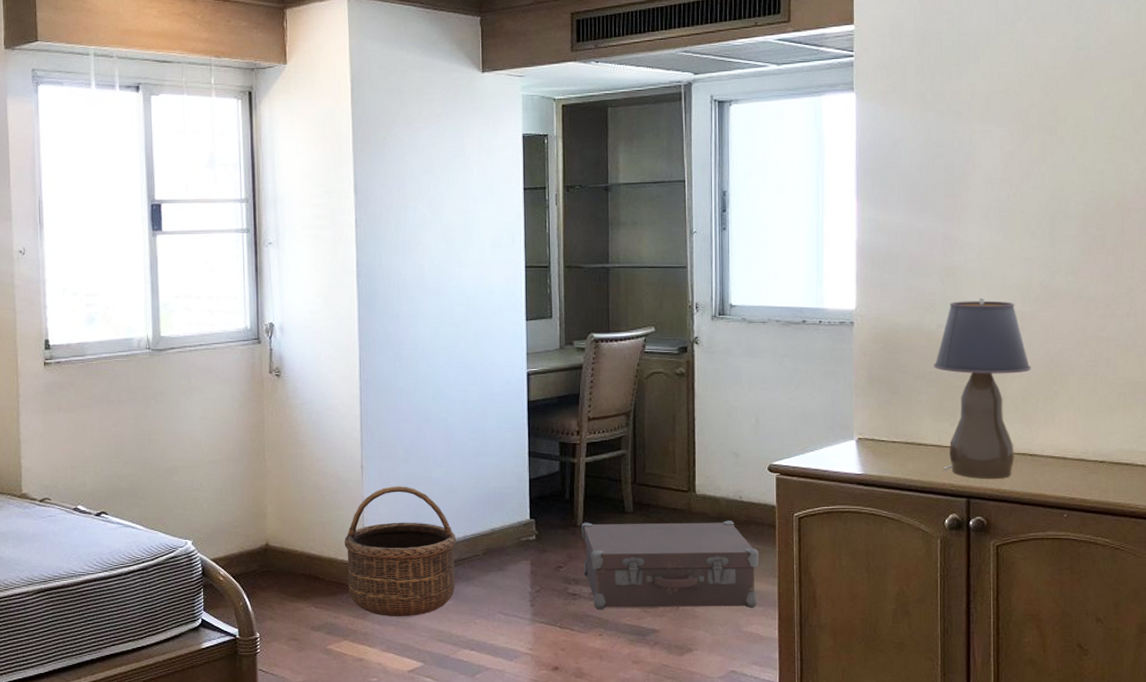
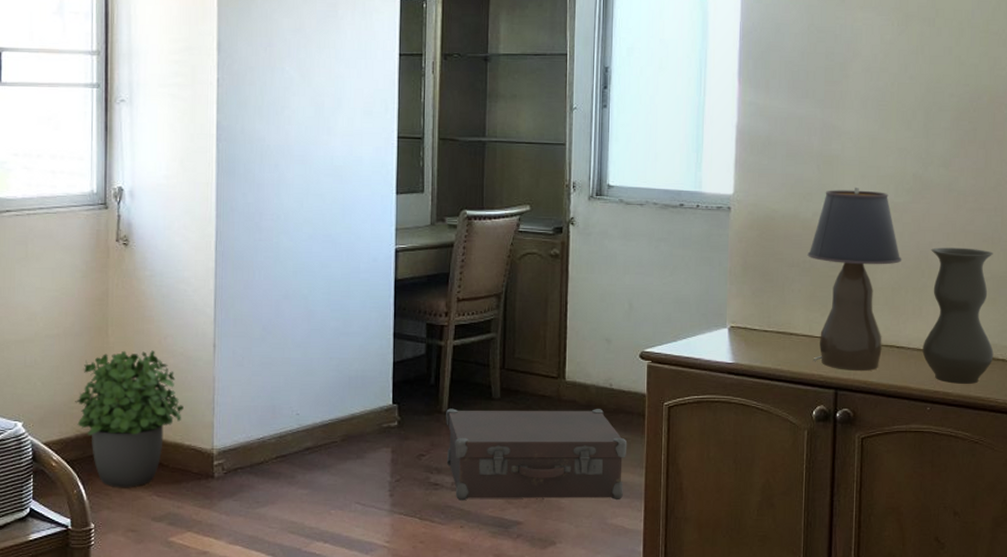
potted plant: none [238,473,336,599] -> present [75,350,184,487]
basket: present [344,486,457,617] -> none [192,367,314,507]
vase: none [1057,354,1132,490] -> present [922,247,994,384]

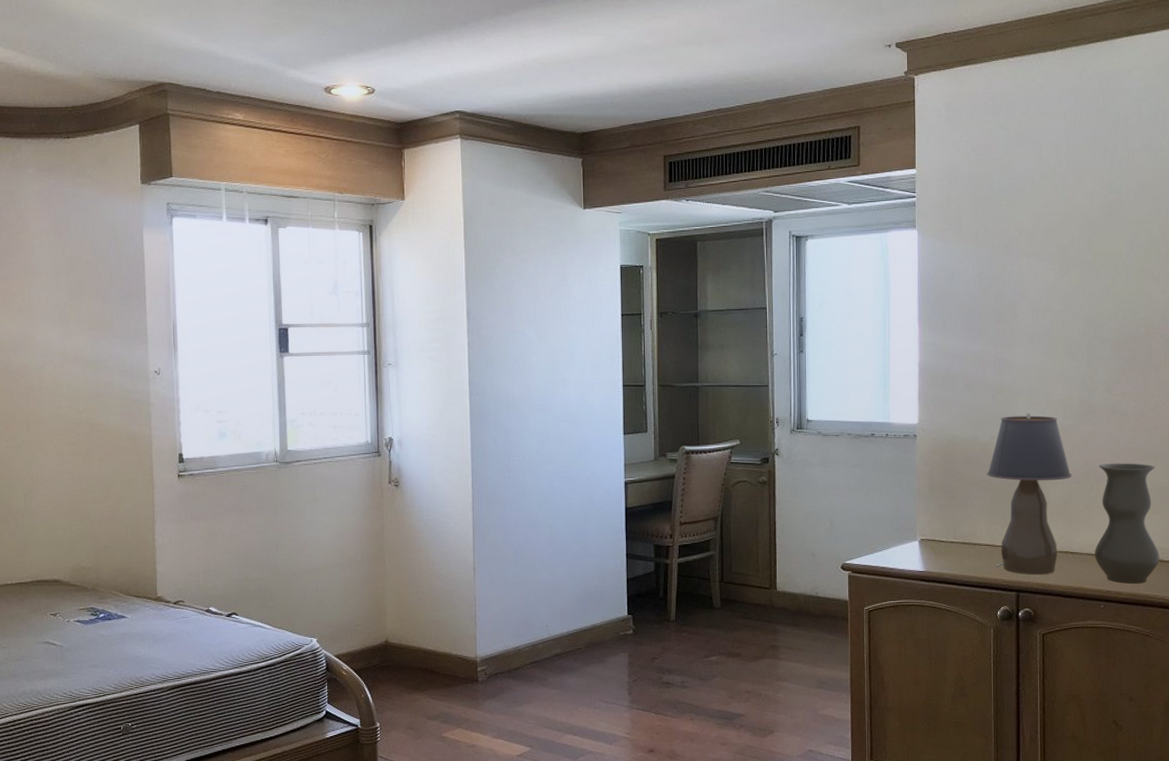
potted plant: present [75,350,184,487] -> none [360,575,451,691]
suitcase: present [446,408,628,501] -> none [674,614,834,697]

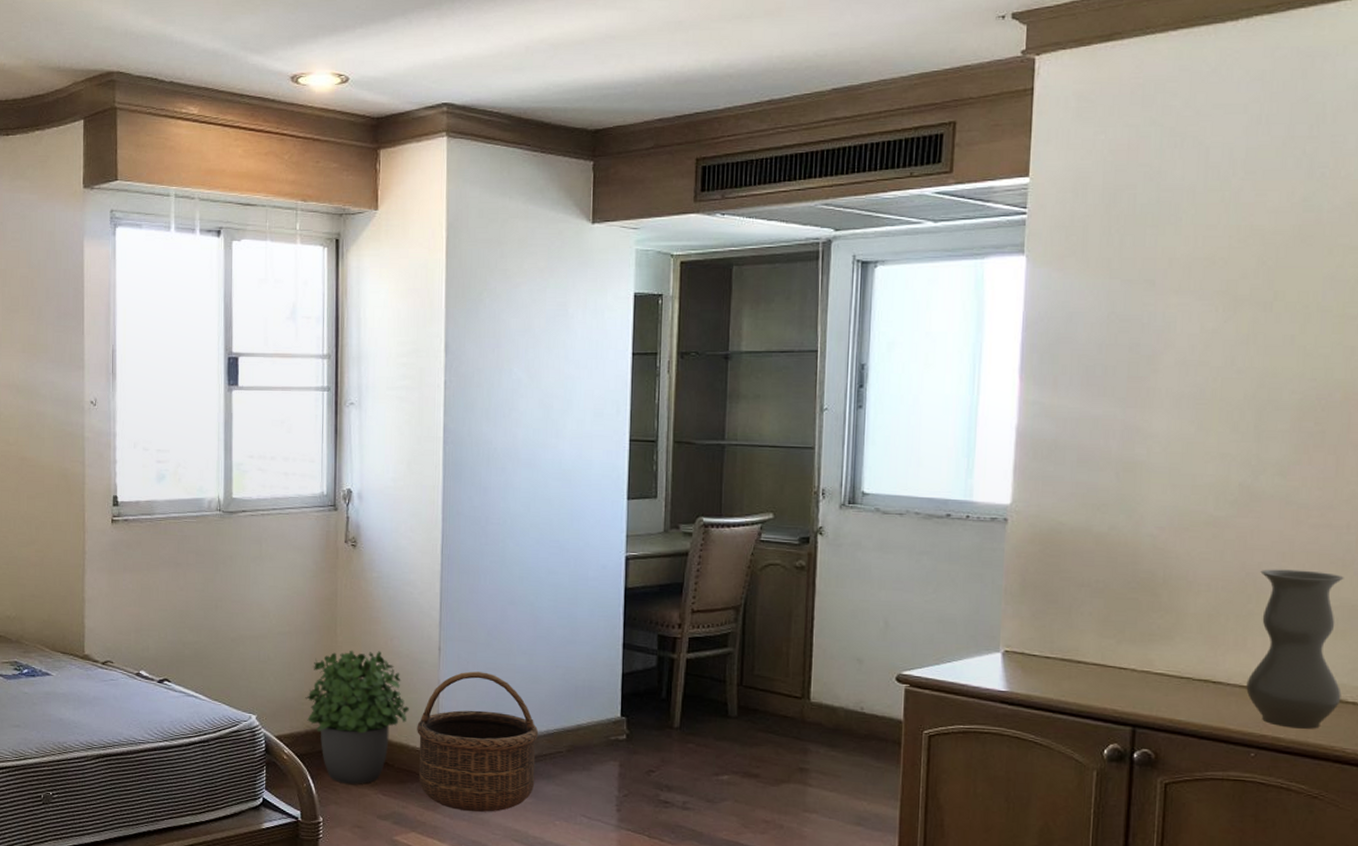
potted plant: none [360,575,451,691] -> present [305,650,409,784]
basket: none [458,586,561,706] -> present [417,671,539,812]
table lamp: present [987,412,1073,576] -> none [1101,497,1223,708]

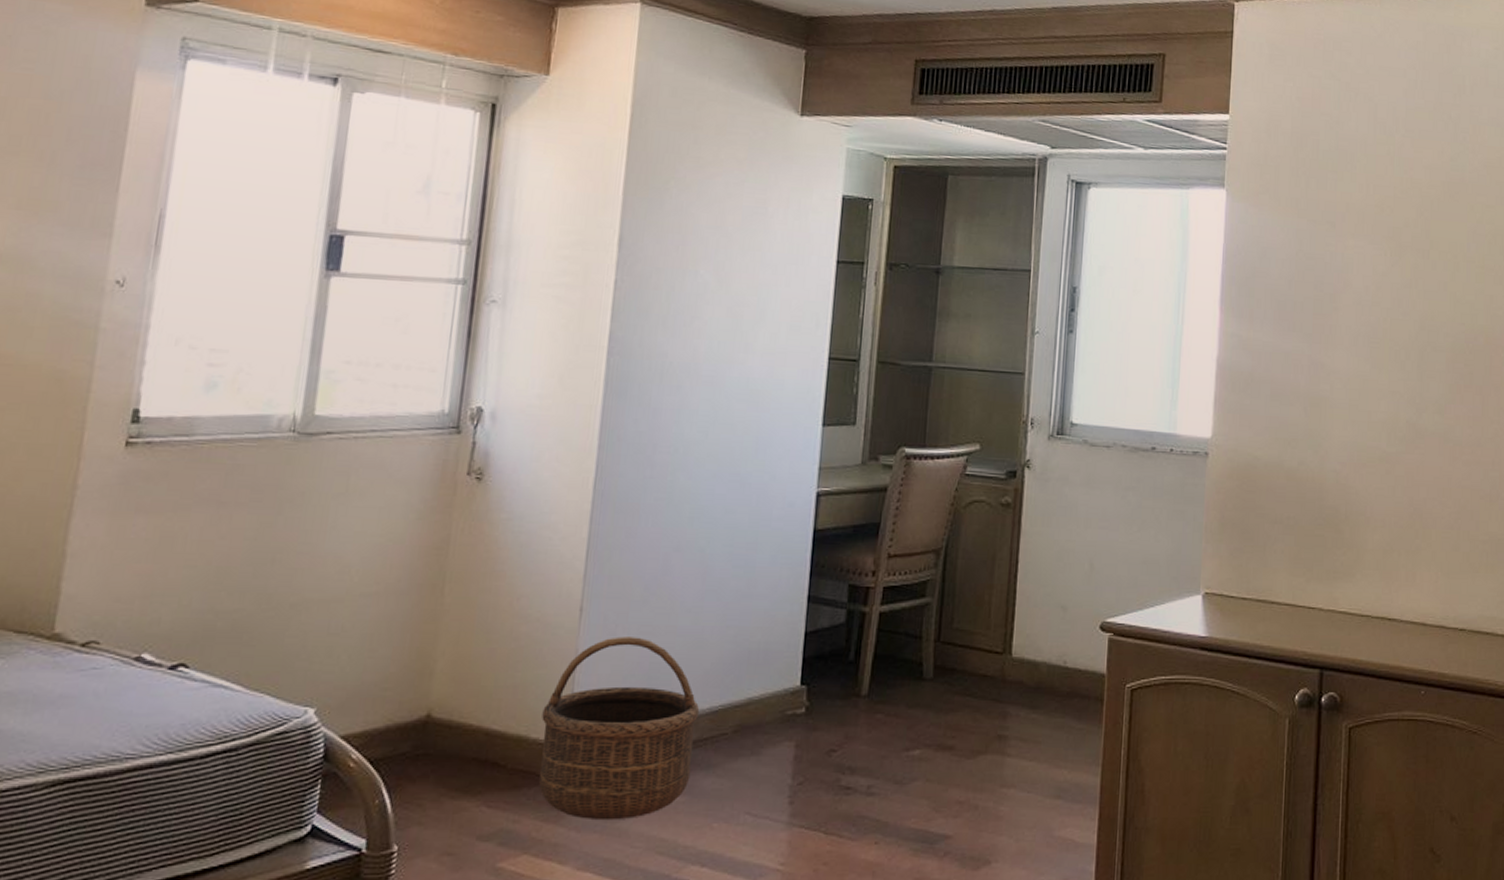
potted plant: present [305,650,409,784] -> none [389,614,534,795]
vase: present [1246,569,1344,729] -> none [1416,504,1493,663]

